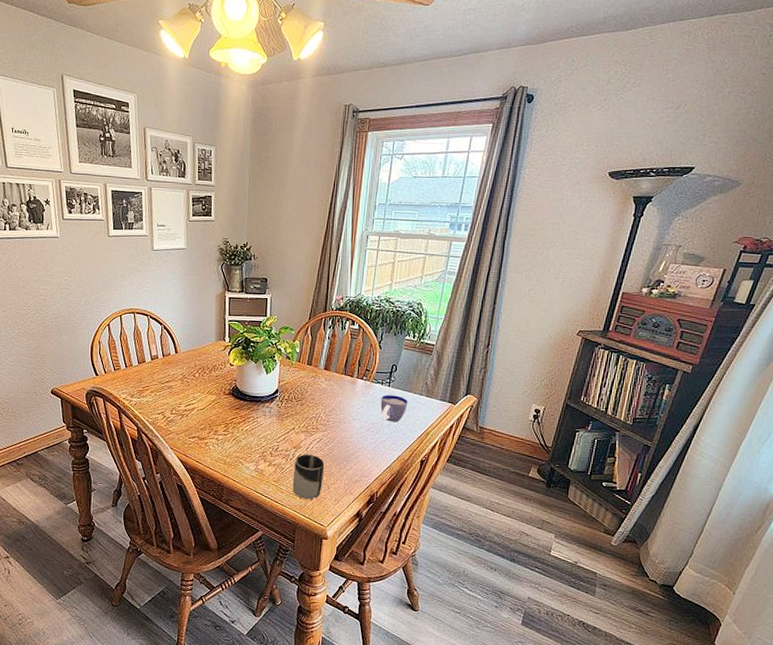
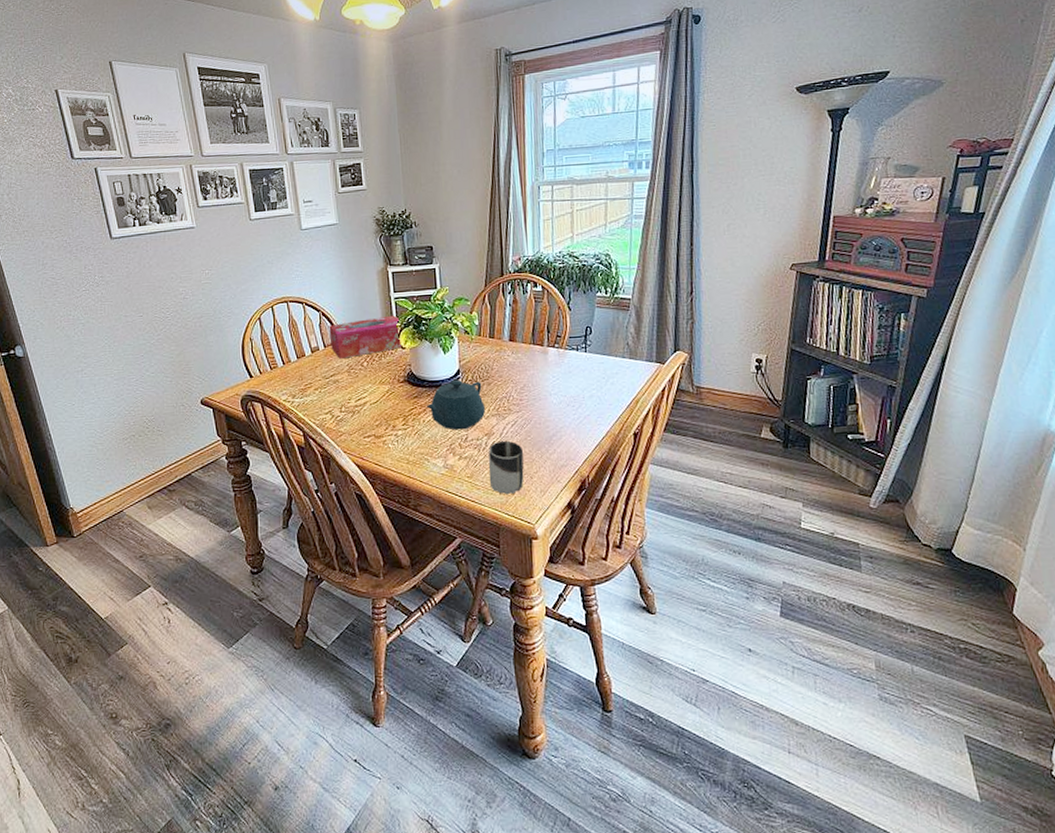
tissue box: none [168,335,230,368] -> present [329,315,401,359]
teapot: none [245,397,296,441] -> present [426,379,485,430]
cup: present [380,395,408,422] -> none [578,361,610,393]

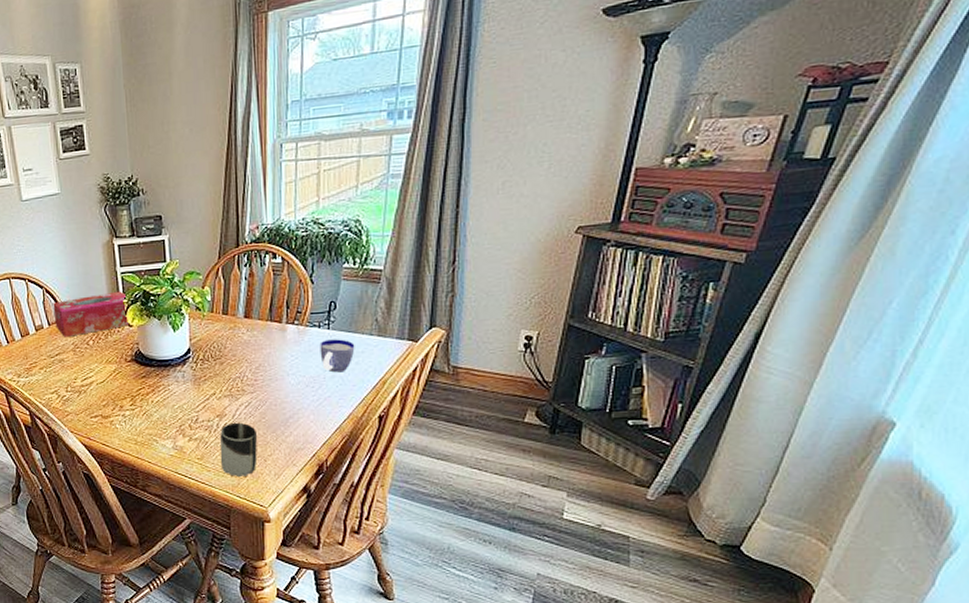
teapot: present [426,379,485,430] -> none [154,358,217,411]
cup: none [578,361,610,393] -> present [320,339,355,373]

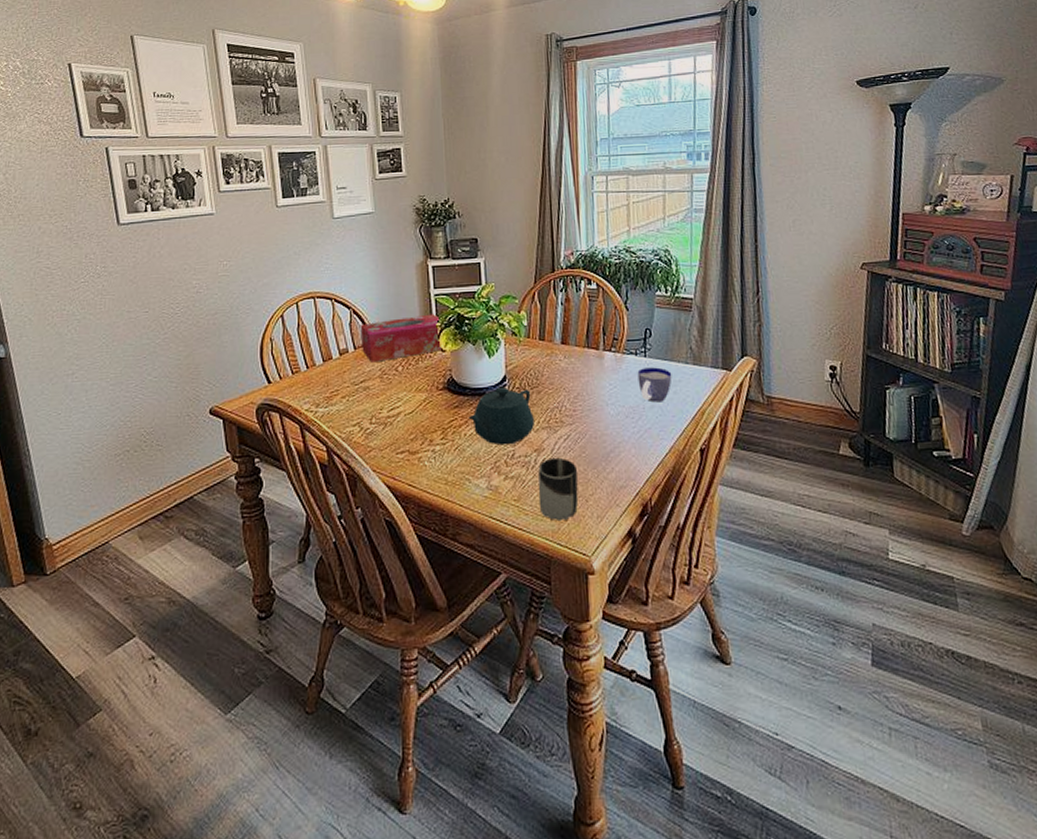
teapot: none [154,358,217,411] -> present [468,386,534,446]

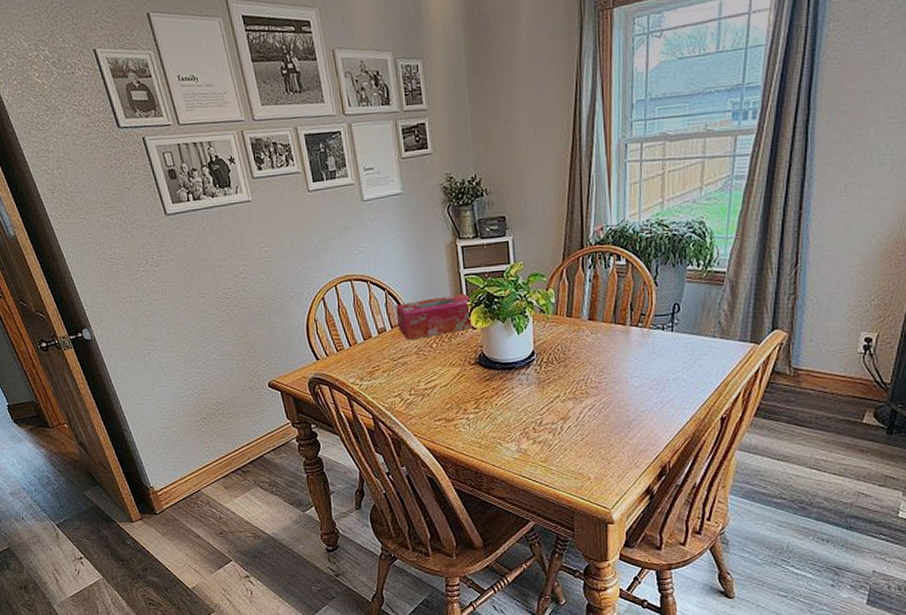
teapot: present [468,386,534,446] -> none [498,361,561,414]
cup: present [538,457,579,522] -> none [563,425,602,480]
cup: present [637,367,672,403] -> none [663,341,698,375]

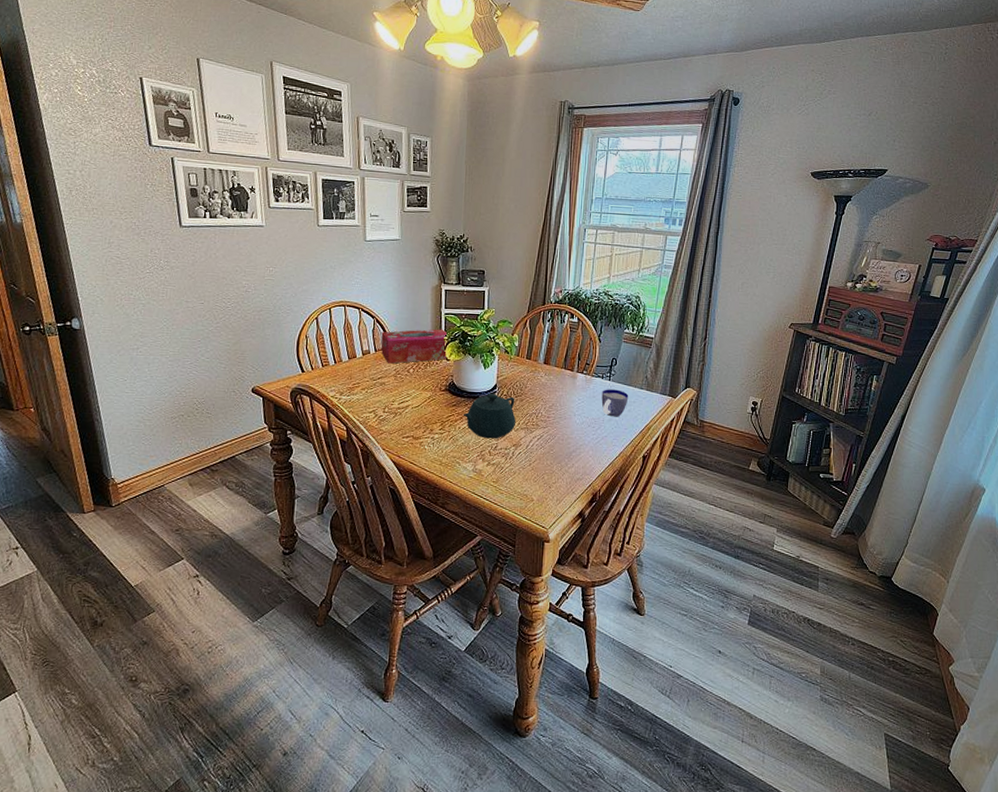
teapot: none [498,361,561,414] -> present [462,393,516,439]
cup: none [663,341,698,375] -> present [601,389,629,417]

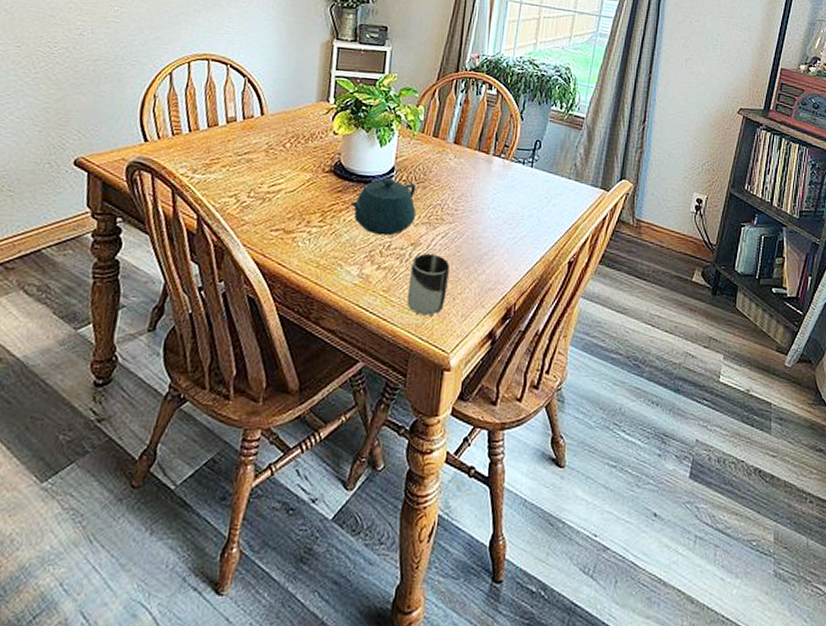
tissue box: present [381,329,447,364] -> none [251,94,336,136]
cup: none [512,452,546,501] -> present [407,253,450,317]
cup: present [601,389,629,417] -> none [521,177,554,212]

